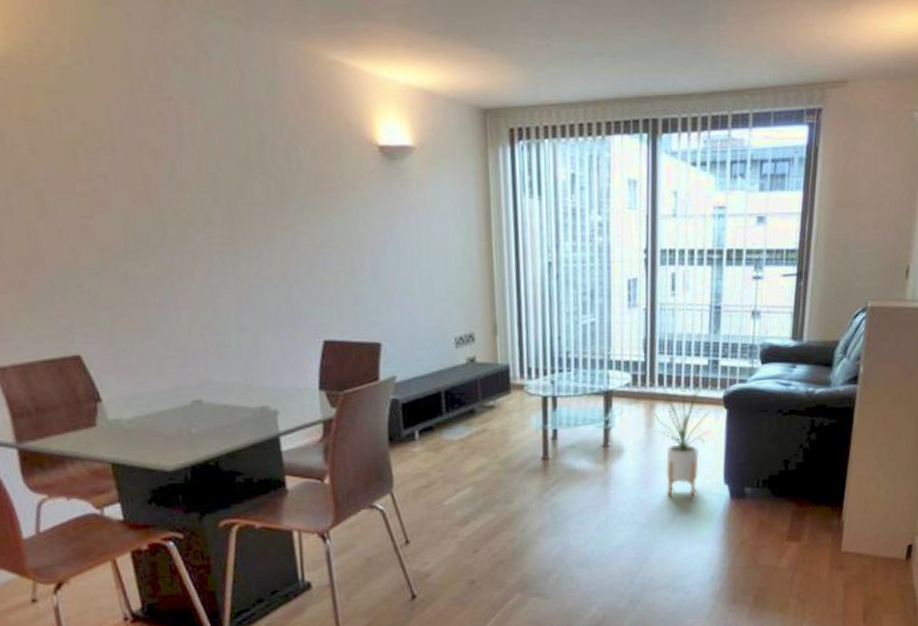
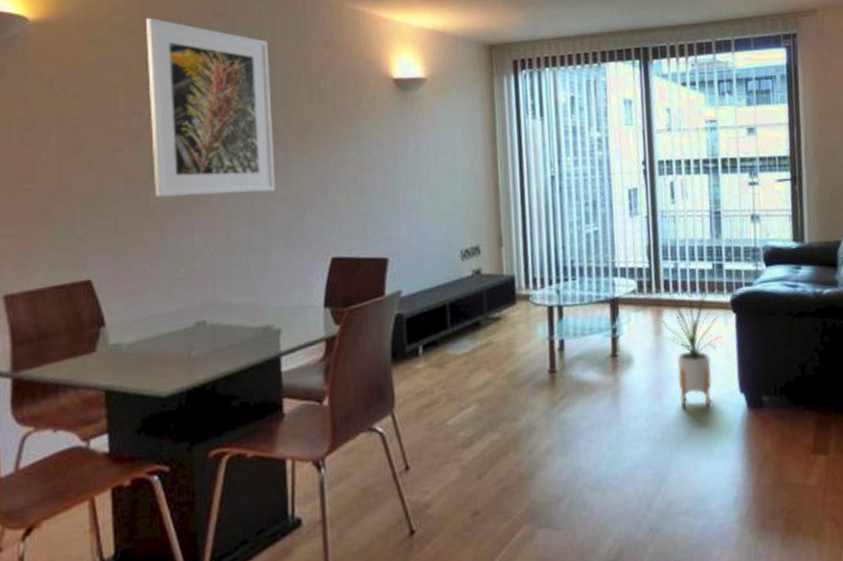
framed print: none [95,60,260,271] -> present [145,17,276,197]

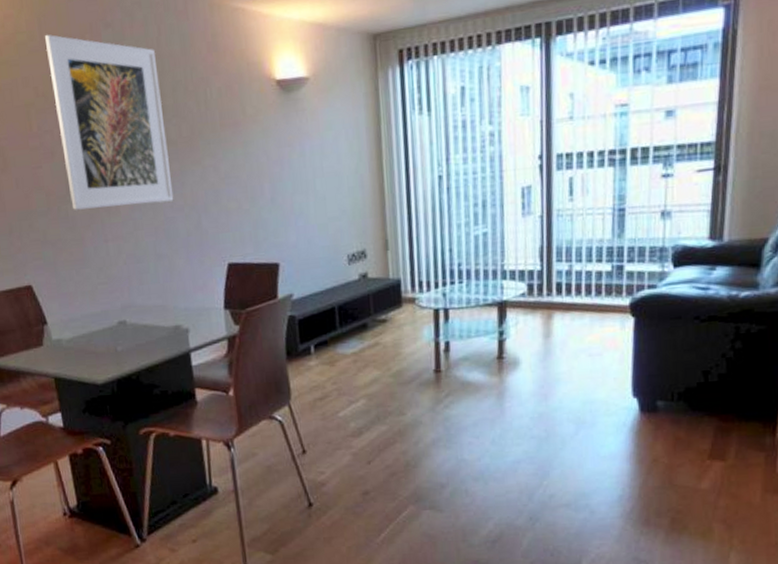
house plant: present [662,281,724,407] -> none [551,283,622,410]

